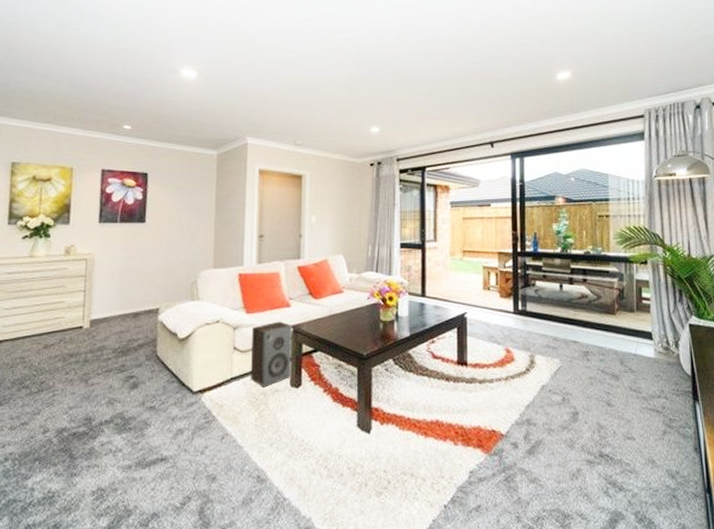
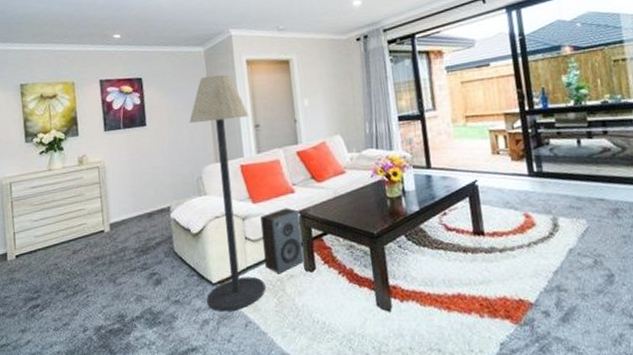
floor lamp: none [184,180,254,422] -> present [189,74,266,312]

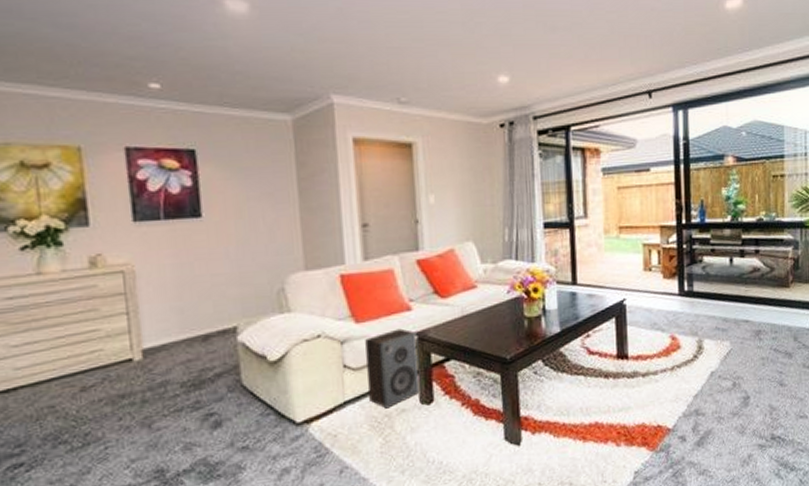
floor lamp: present [189,74,266,312] -> none [267,154,369,457]

